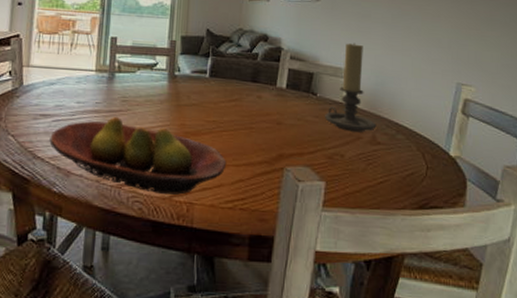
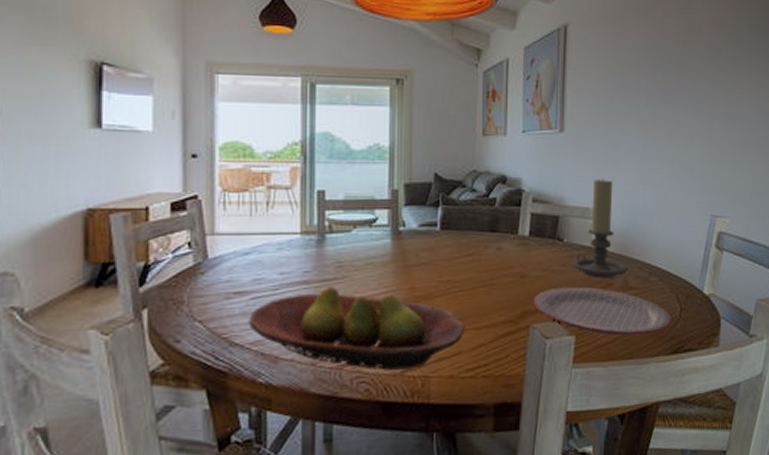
plate: none [287,136,418,188] -> present [533,286,672,337]

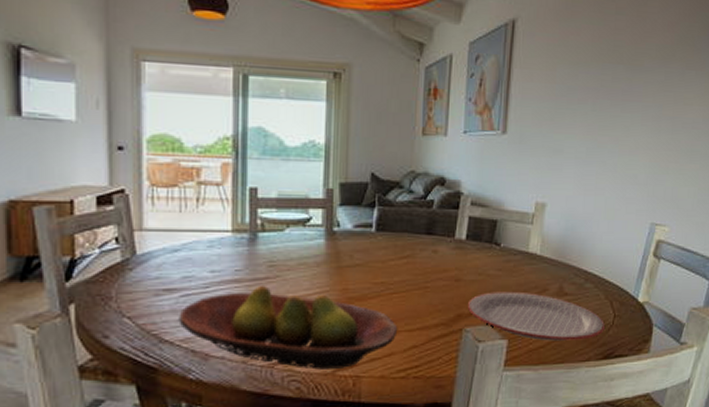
candle holder: present [573,178,628,278] -> none [509,182,565,284]

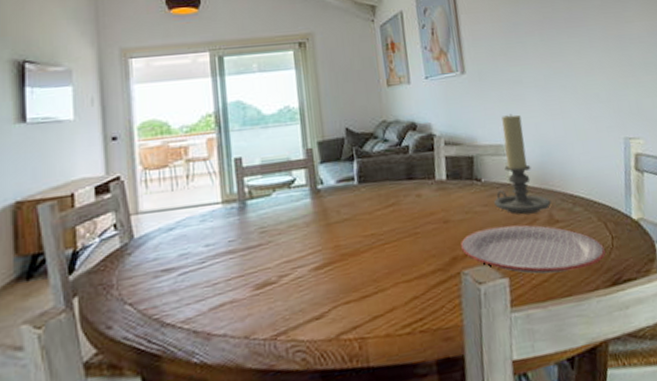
fruit bowl: present [178,284,398,370] -> none [178,252,396,337]
candle holder: none [509,182,565,284] -> present [494,113,552,215]

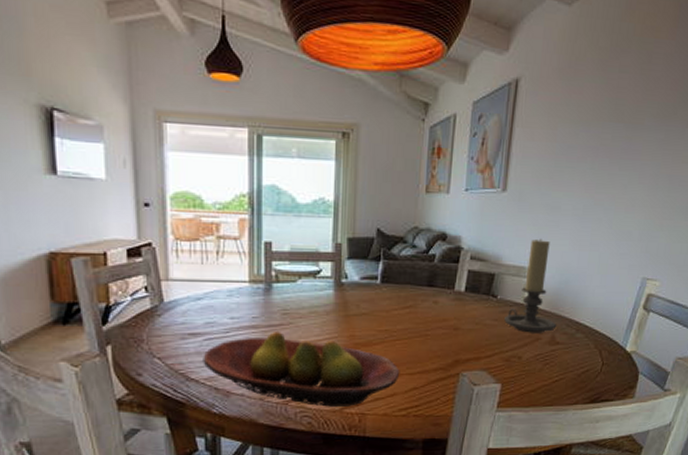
fruit bowl: none [178,252,396,337] -> present [203,330,400,407]
plate: present [460,225,606,274] -> none [464,340,593,386]

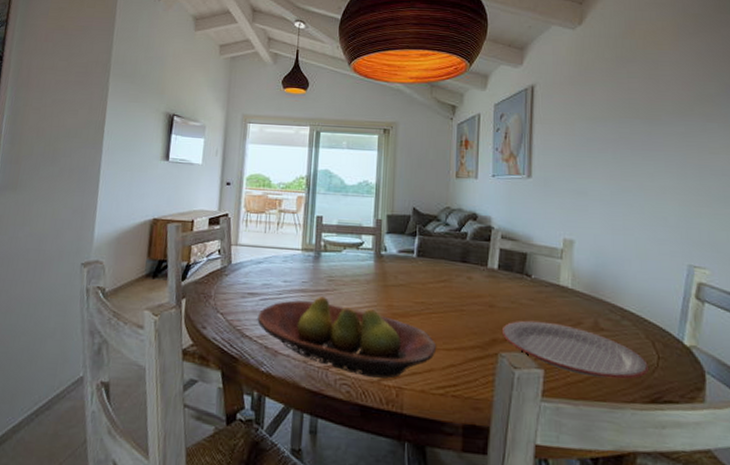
plate: none [464,340,593,386] -> present [501,320,648,379]
candle holder: present [504,238,557,333] -> none [541,221,599,317]

